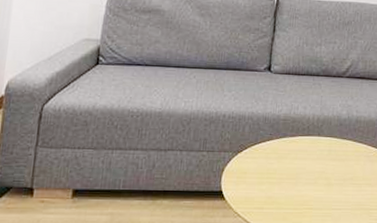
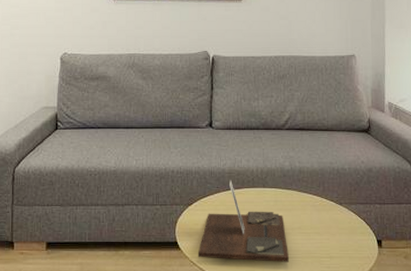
decorative tray: none [243,127,339,214] -> present [197,180,290,262]

